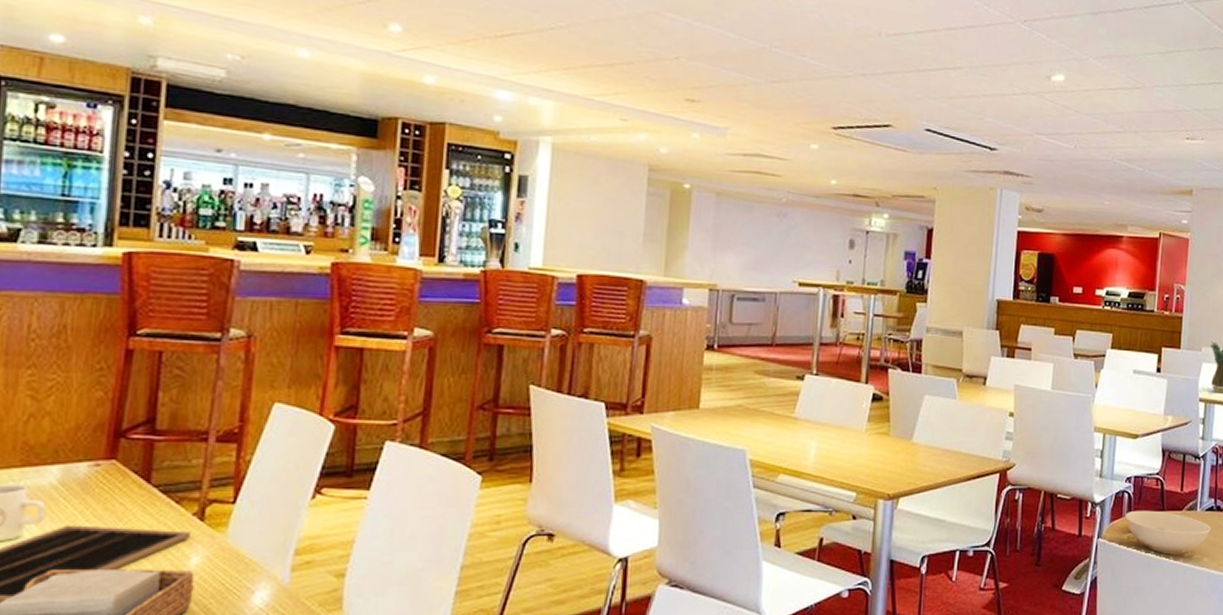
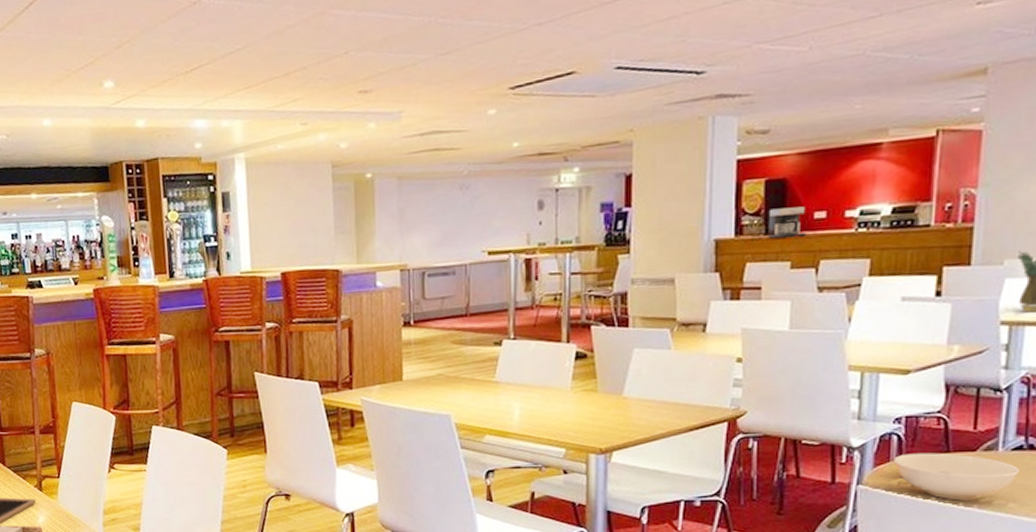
coffee maker: none [1038,279,1068,308] -> present [768,206,807,240]

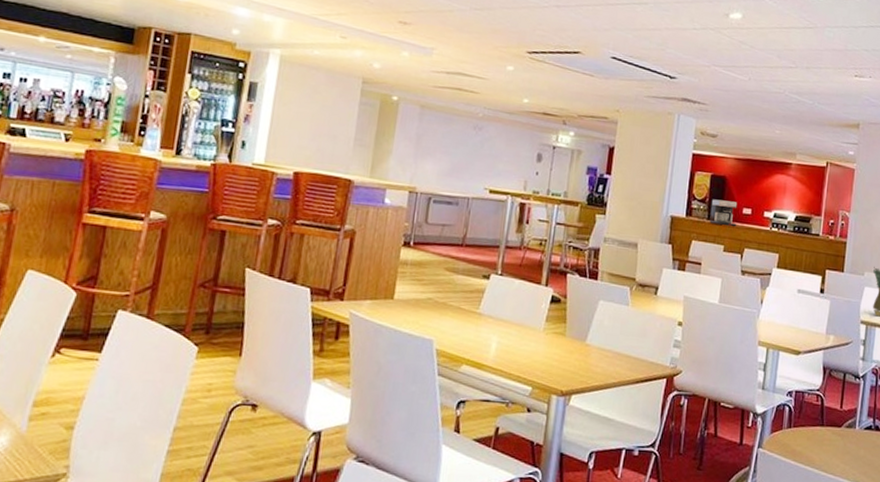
bowl: present [893,452,1019,500] -> none [785,424,869,470]

